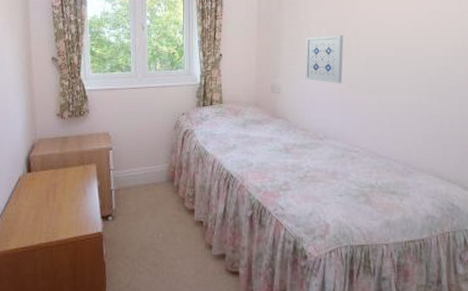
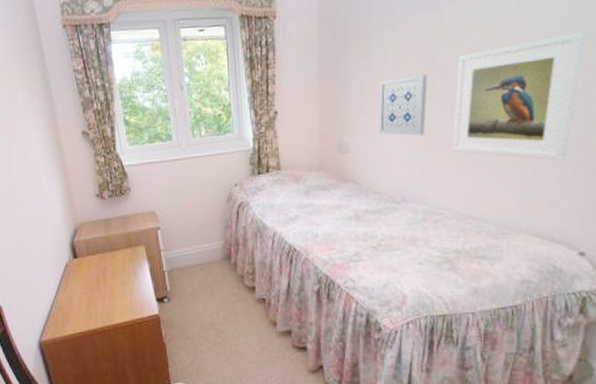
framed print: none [364,14,461,113] -> present [451,32,585,161]

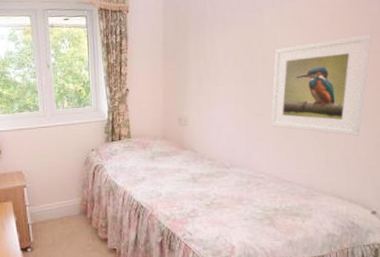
wall art: present [378,75,427,136] -> none [211,63,251,113]

